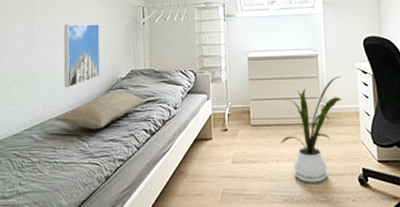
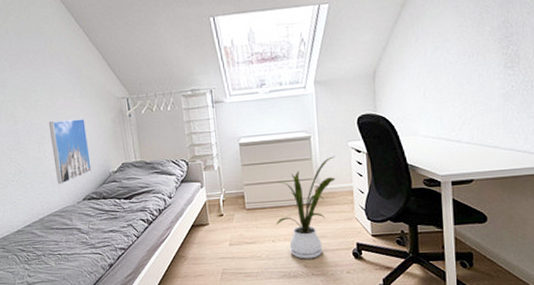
pillow: present [55,92,147,130] -> none [52,184,141,223]

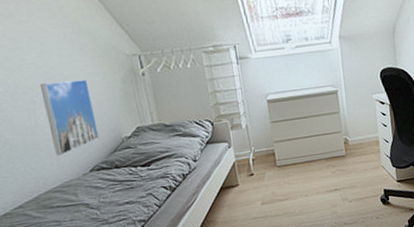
house plant: present [276,156,336,259] -> none [308,108,363,210]

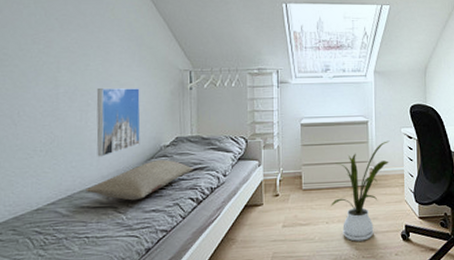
pillow: none [51,151,161,196] -> present [85,160,194,201]
house plant: none [308,108,363,210] -> present [331,140,390,242]

